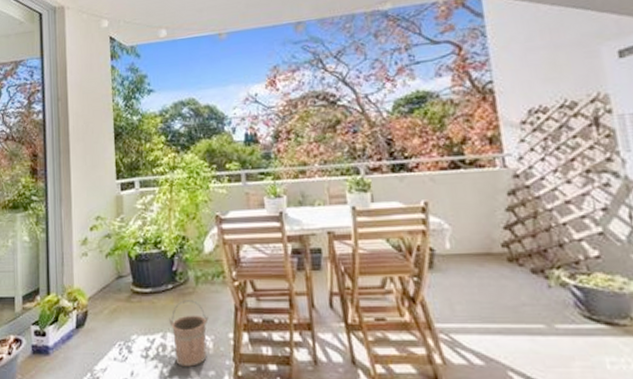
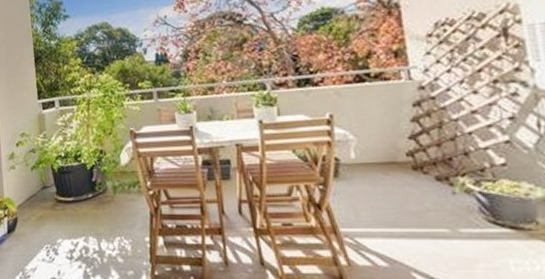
bucket: present [169,300,209,367] -> none [90,208,126,267]

